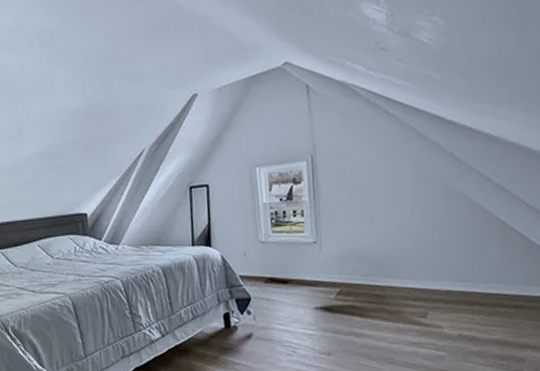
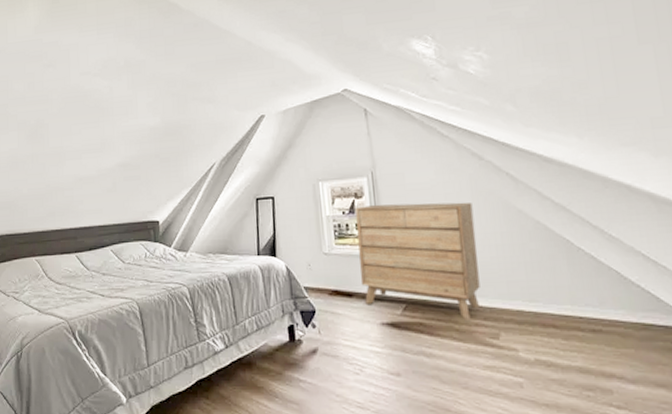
dresser: none [293,185,414,300] -> present [355,202,480,319]

